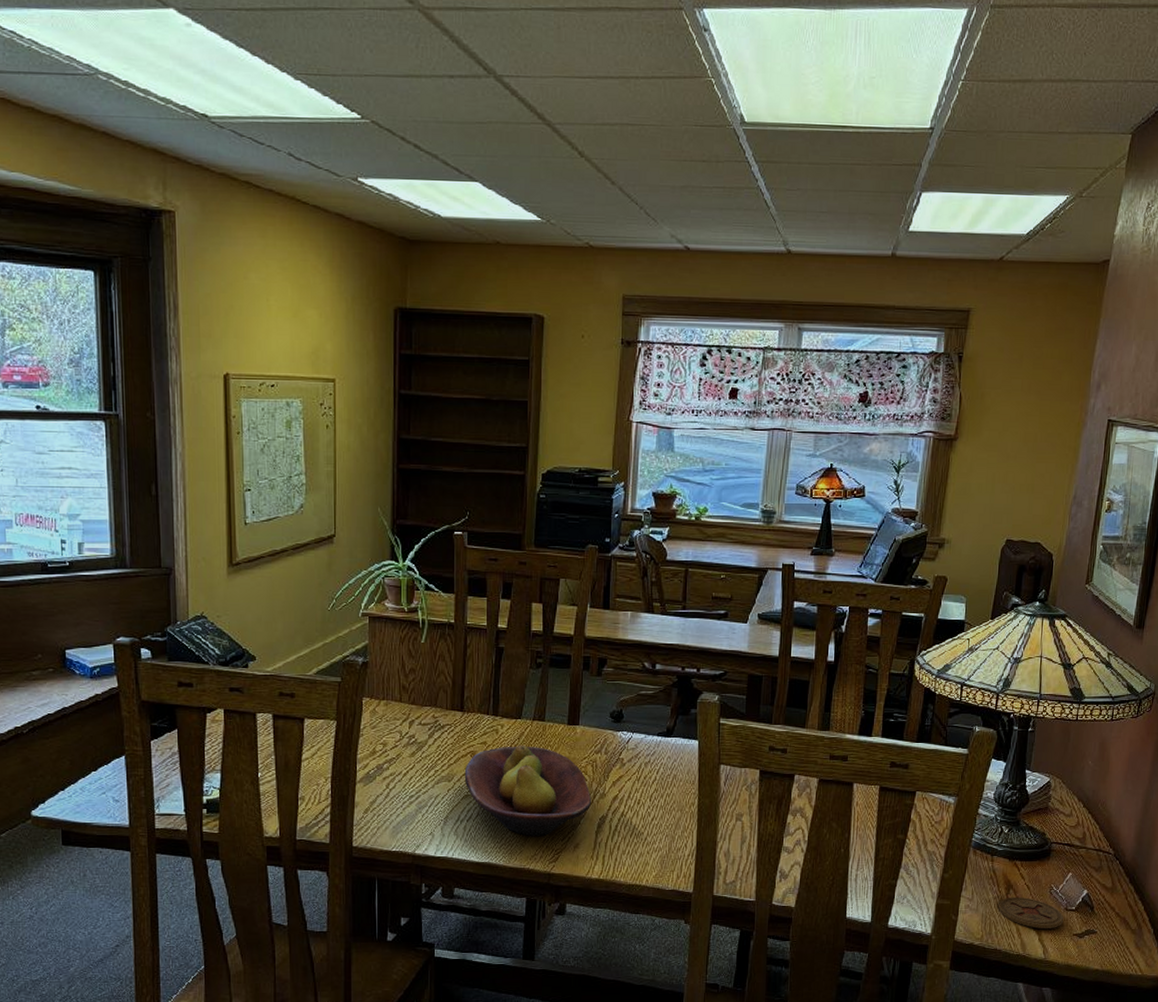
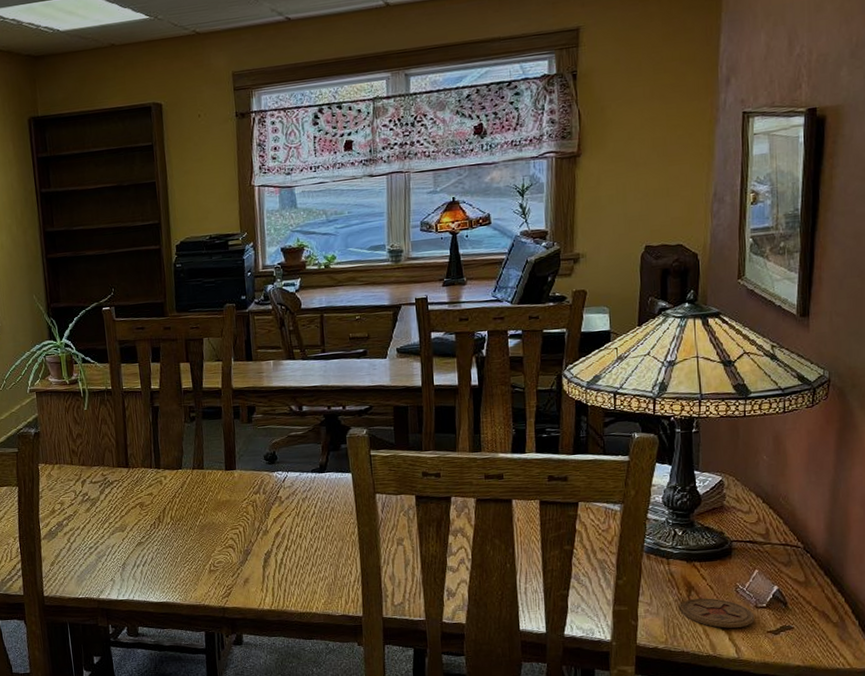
fruit bowl: present [464,744,592,837] -> none [135,492,256,575]

